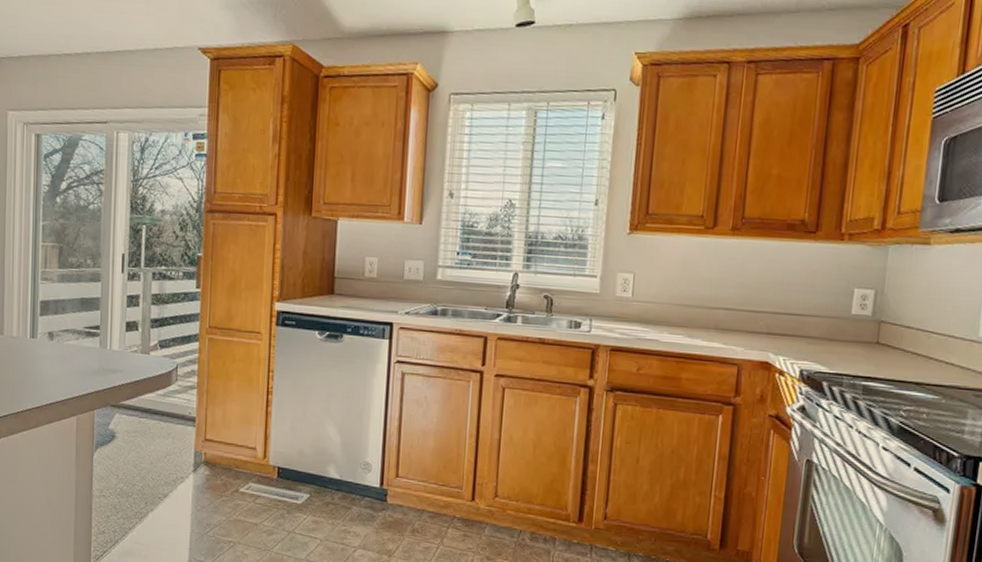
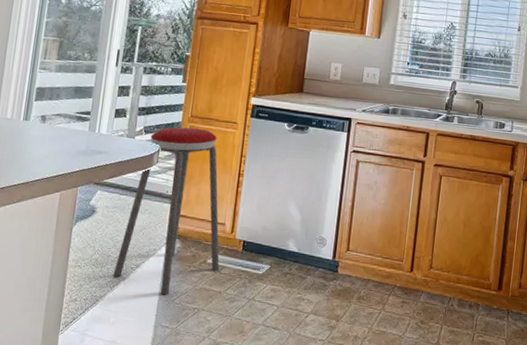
music stool: none [140,340,254,527] -> present [113,127,220,295]

